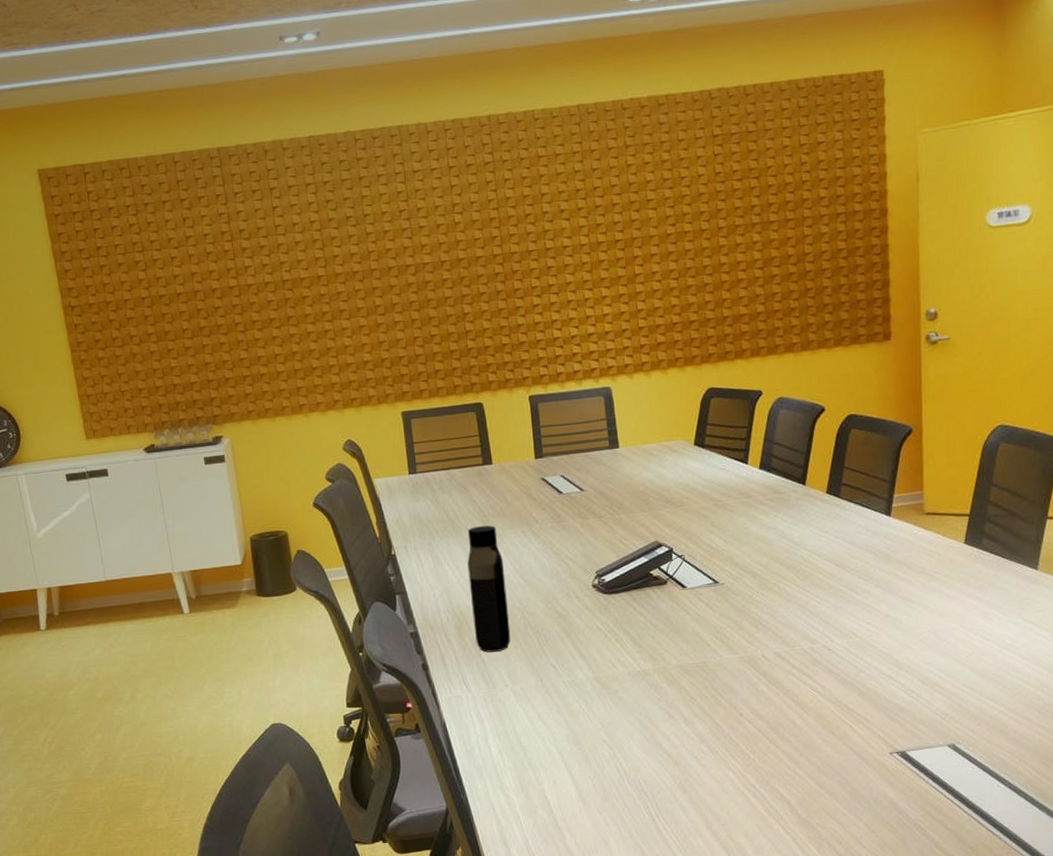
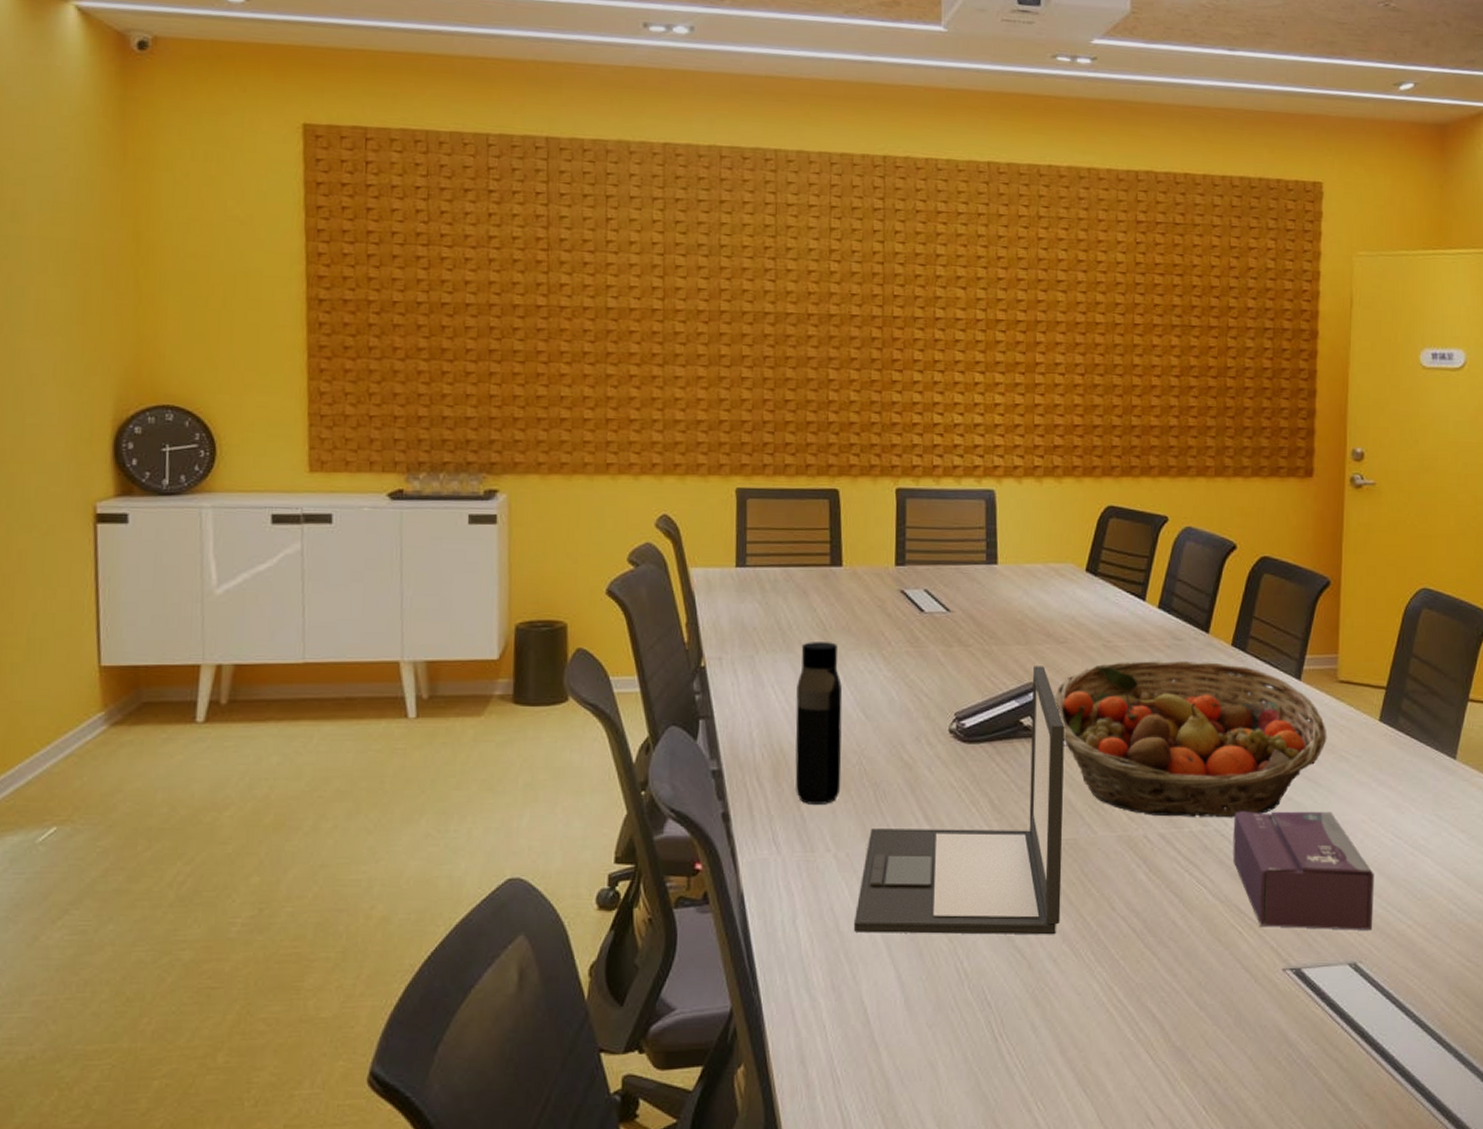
laptop: none [532,527,698,746] -> present [853,666,1065,935]
fruit basket: none [676,508,918,639] -> present [1053,660,1327,818]
tissue box: none [838,623,968,720] -> present [1232,811,1374,930]

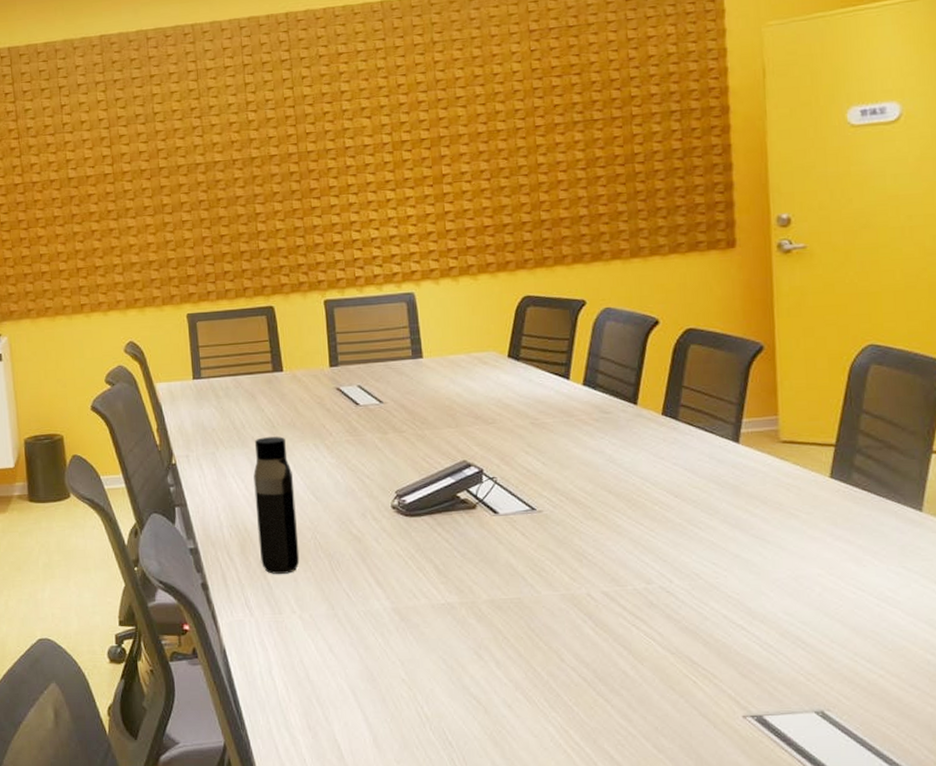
laptop: present [853,666,1065,935] -> none [321,445,512,684]
fruit basket: present [1053,660,1327,818] -> none [487,431,773,576]
tissue box: present [1232,811,1374,930] -> none [678,567,839,680]

